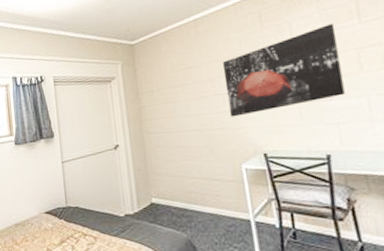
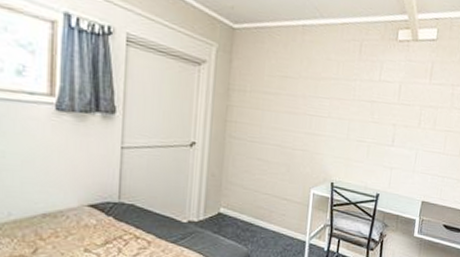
wall art: present [222,23,345,117] -> none [312,75,413,145]

